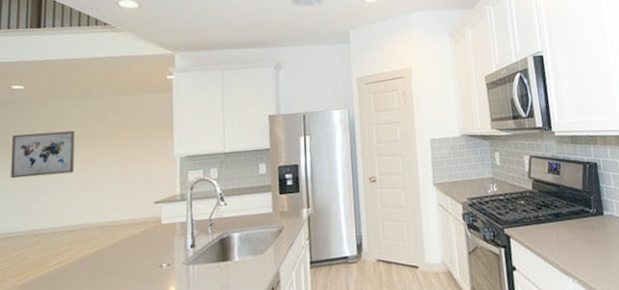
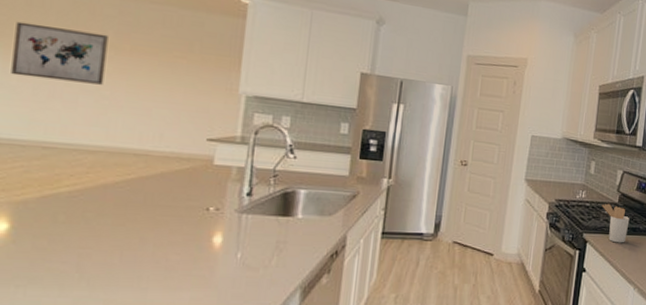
utensil holder: none [516,192,551,233] -> present [601,203,630,243]

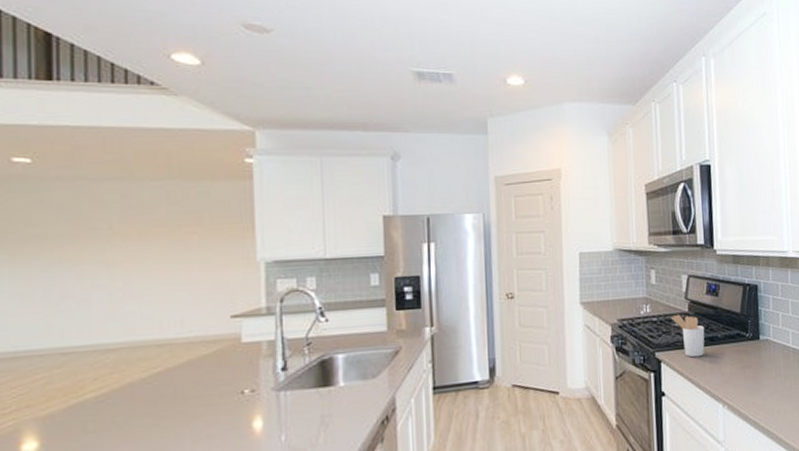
wall art: present [11,21,108,85] -> none [17,222,115,282]

